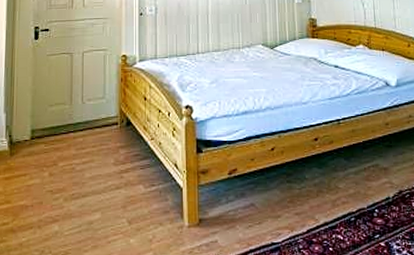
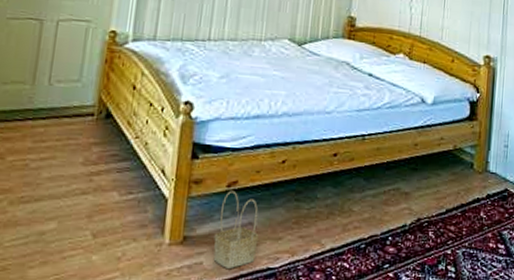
basket: none [224,177,261,245] -> present [213,190,259,268]

